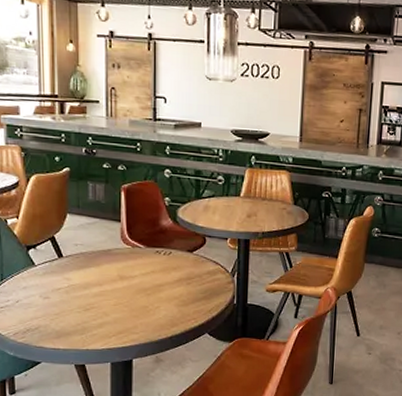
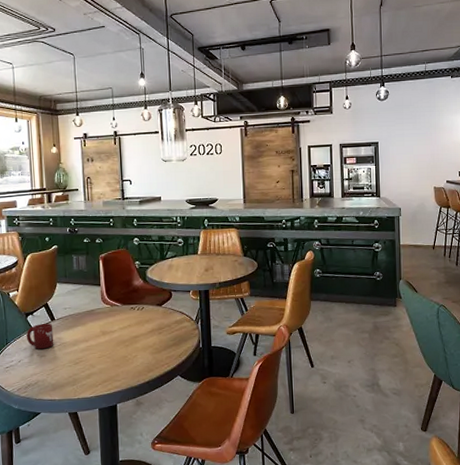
cup: none [26,259,61,290] -> present [26,323,54,349]

